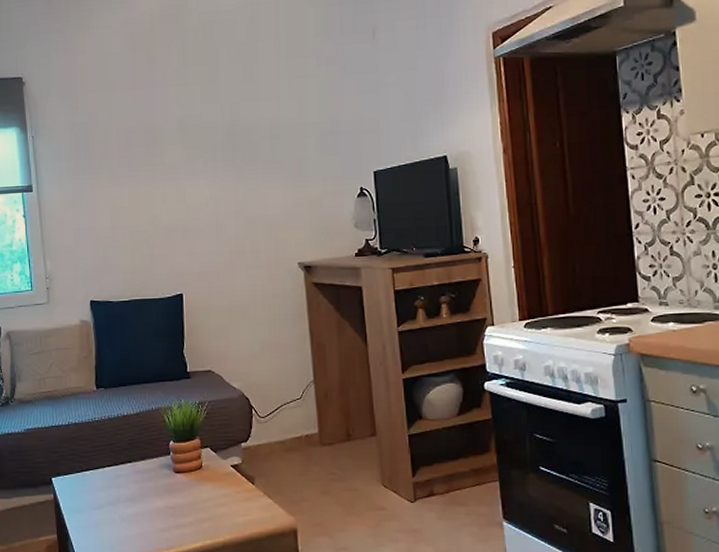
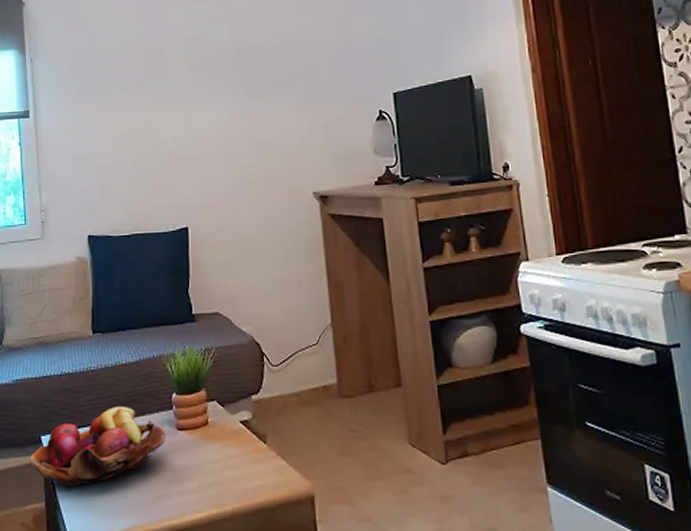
fruit basket: none [41,453,164,521] -> present [28,407,166,486]

